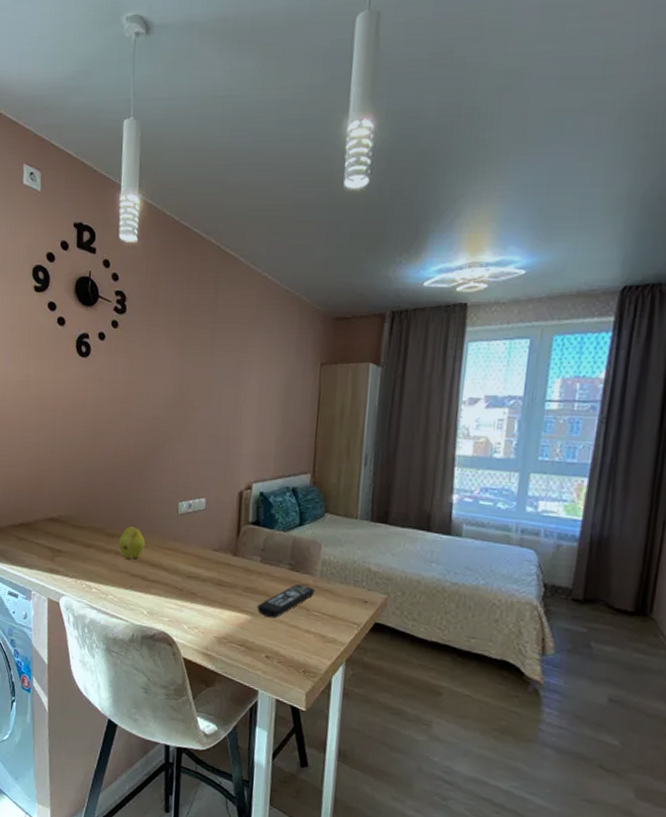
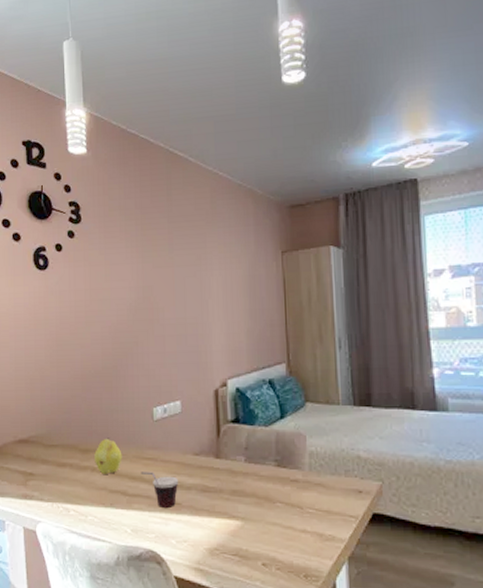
cup: none [161,560,195,597] -> present [140,471,178,509]
remote control: present [257,584,315,618] -> none [247,481,305,521]

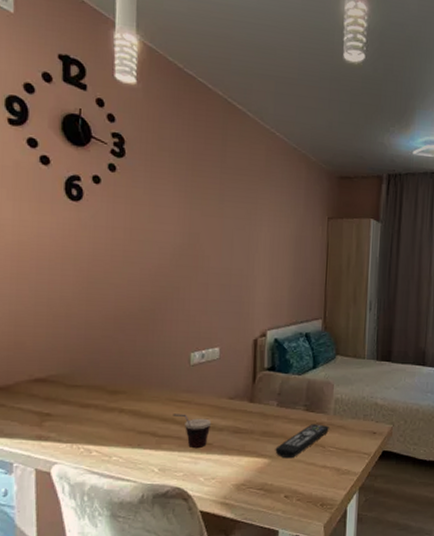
fruit: present [94,438,122,474] -> none [123,380,155,416]
remote control: none [247,481,305,521] -> present [275,424,329,459]

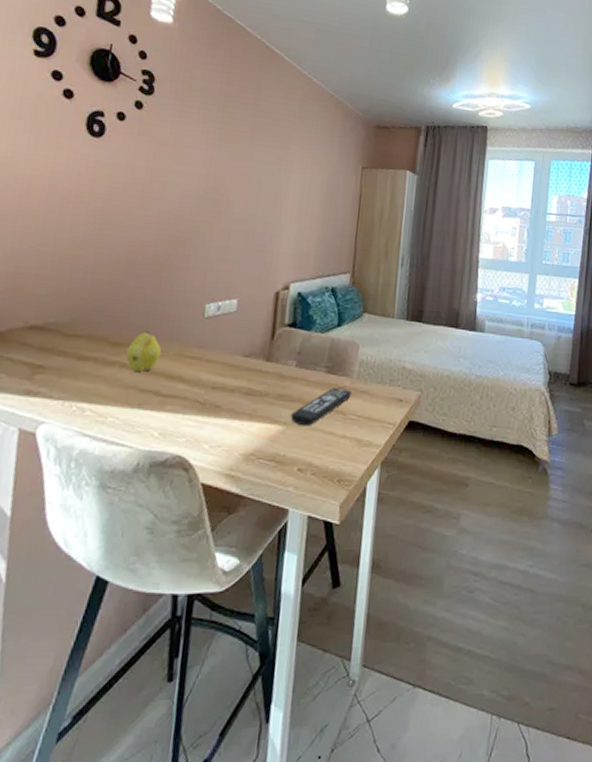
fruit: none [123,380,155,416] -> present [126,332,162,371]
cup: present [172,413,211,449] -> none [180,371,222,411]

